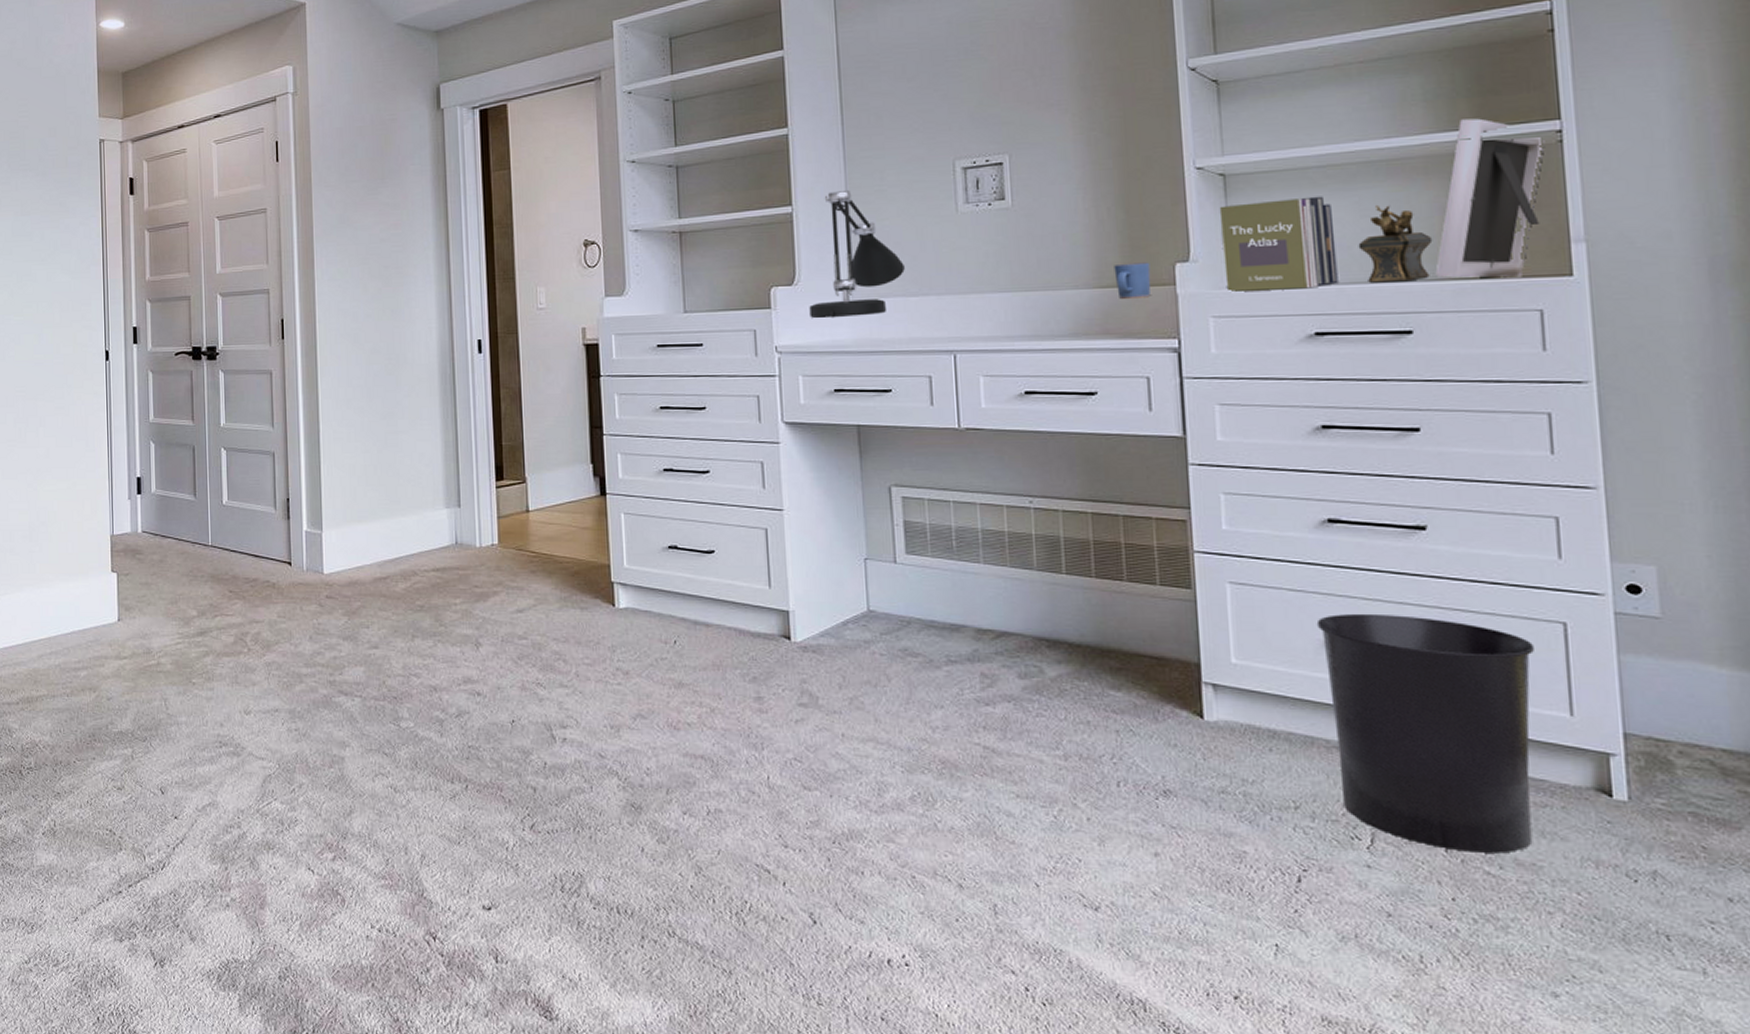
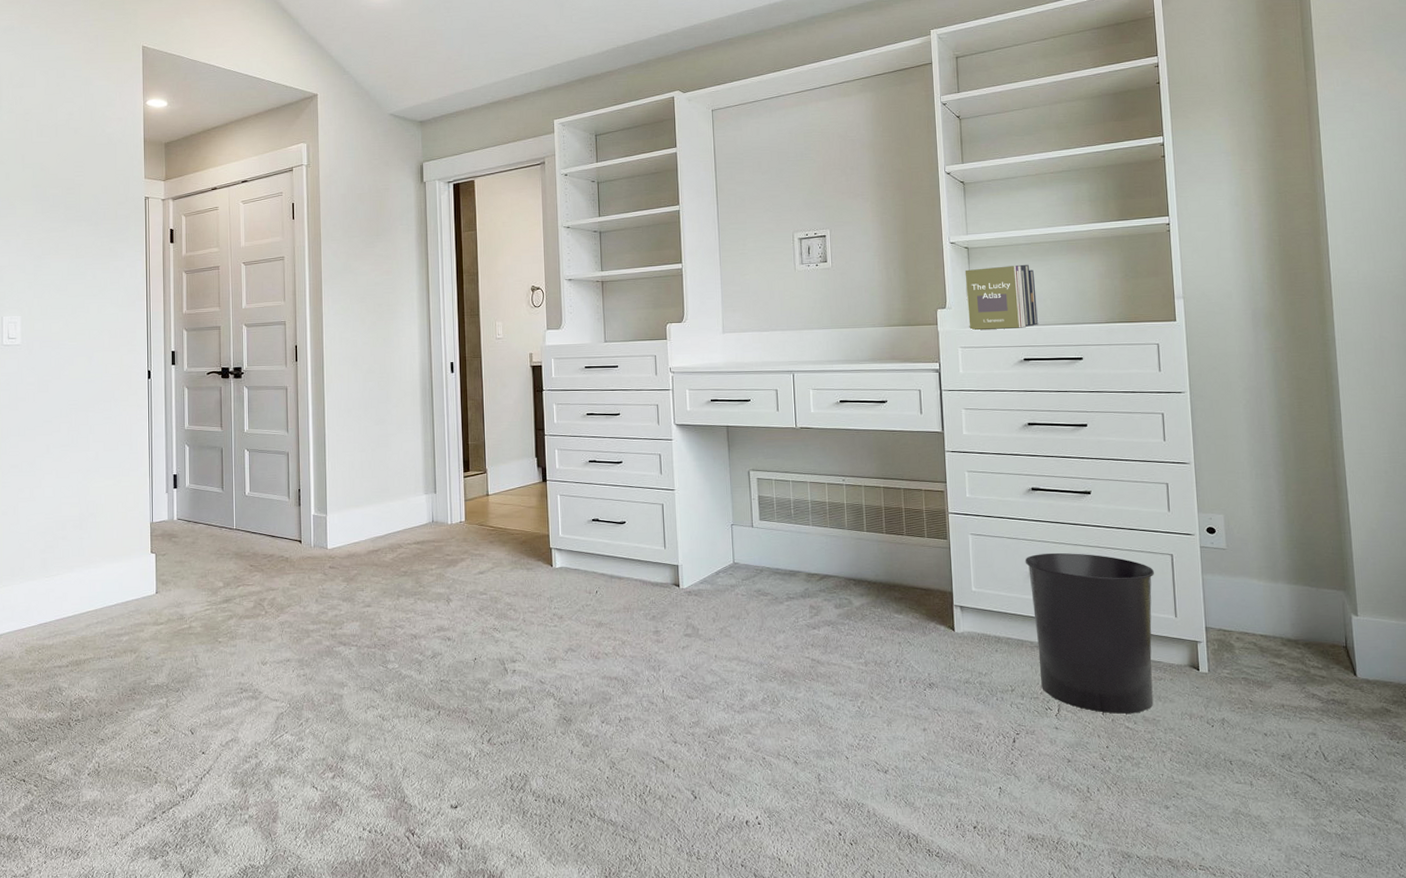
desk lamp: present [809,189,905,319] -> none [694,252,760,347]
mug: present [1114,262,1151,300] -> none [898,308,922,335]
decorative box: present [1358,205,1433,283] -> none [1050,271,1095,325]
picture frame: present [1435,118,1545,278] -> none [1096,214,1160,322]

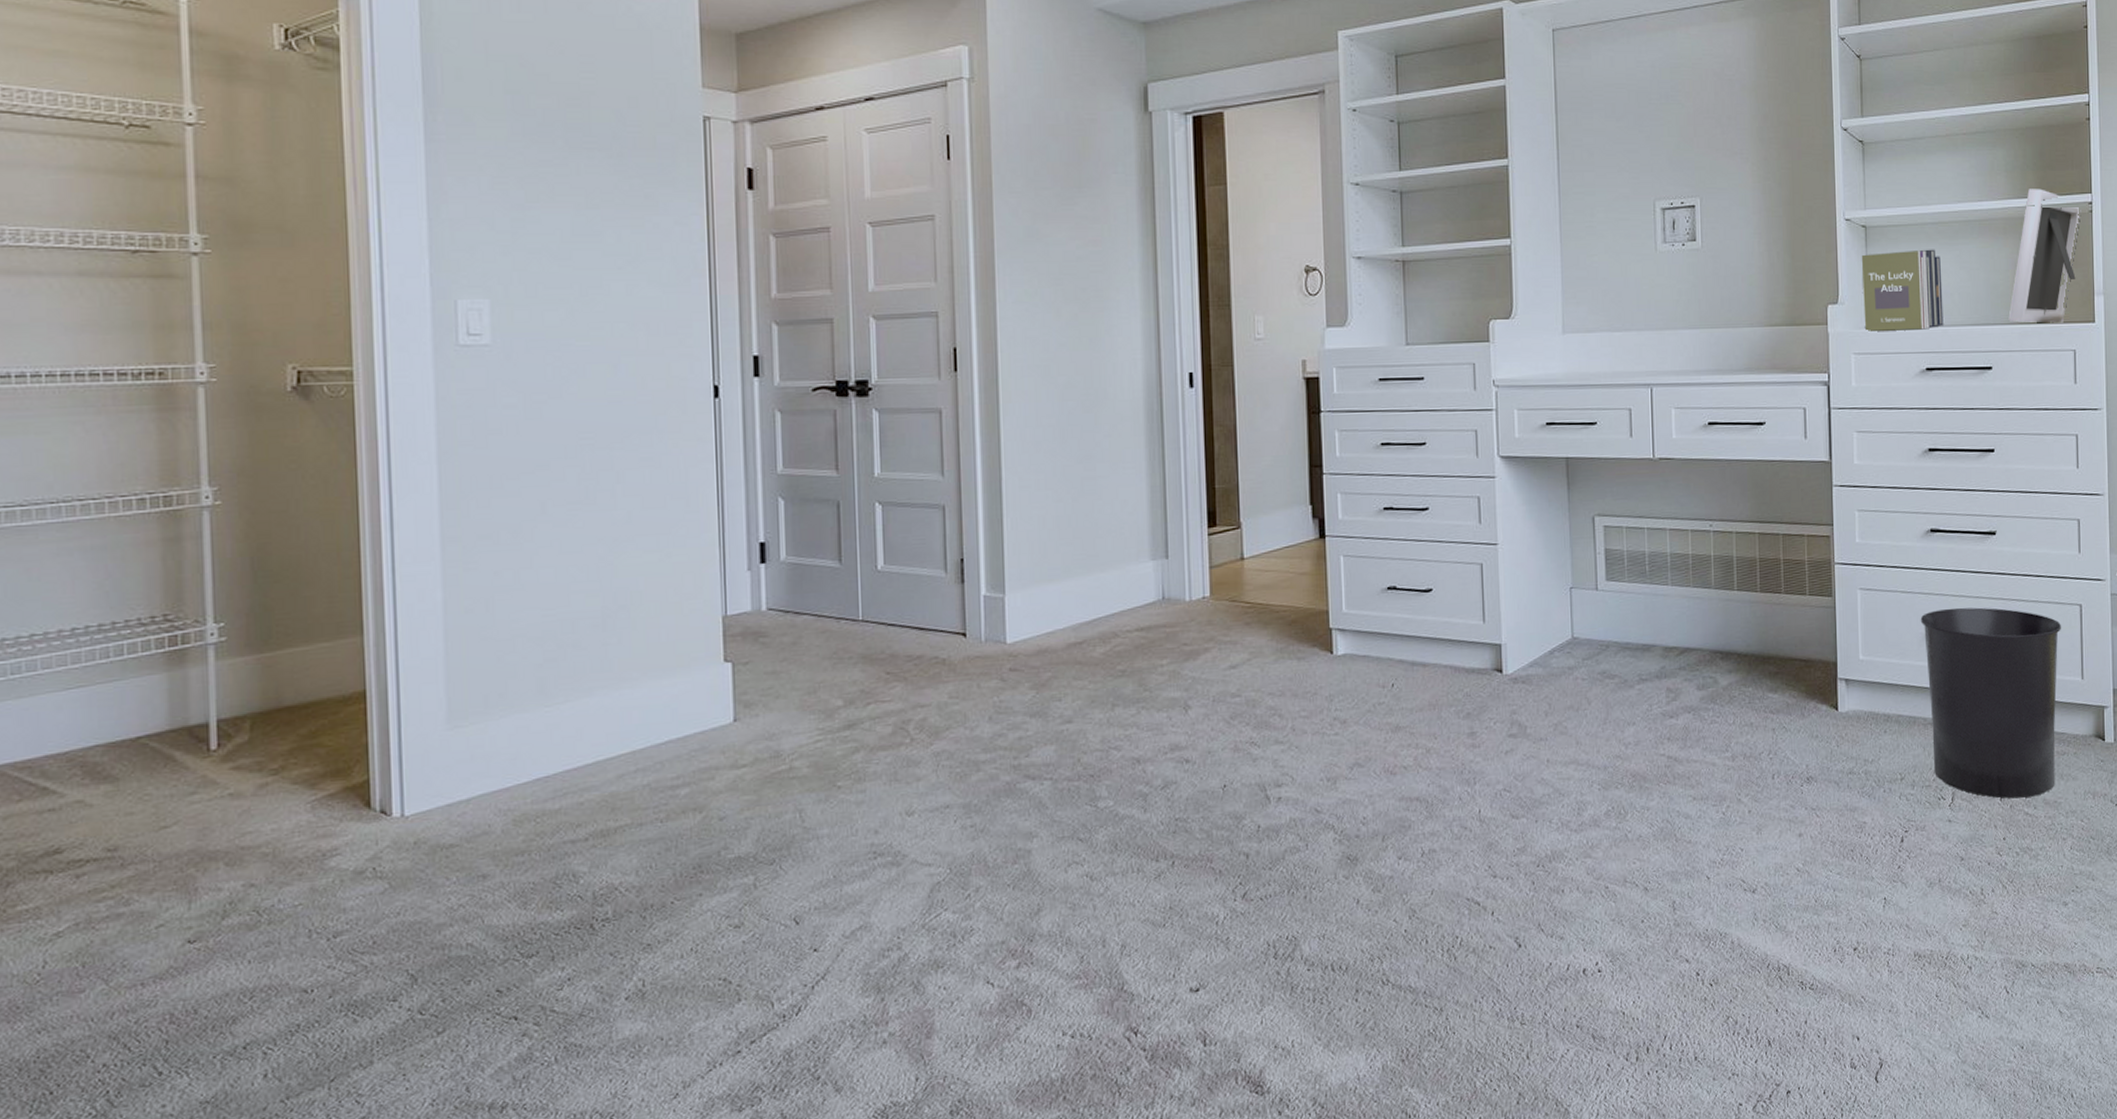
picture frame: none [1096,214,1160,322] -> present [2008,189,2081,323]

